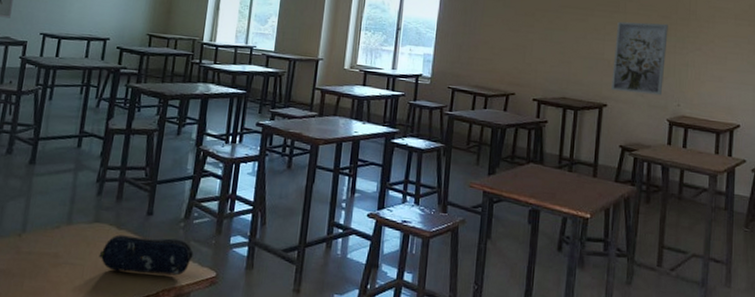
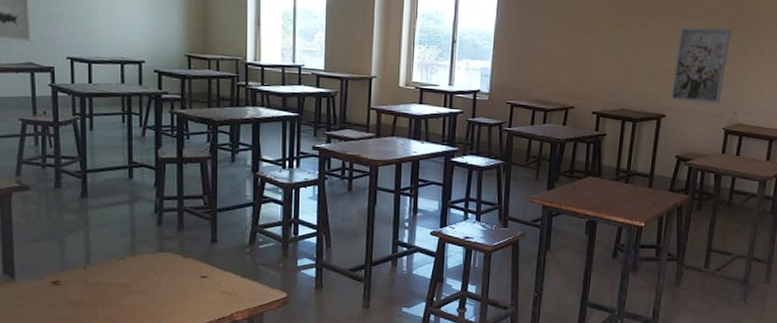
pencil case: present [98,234,194,276] -> none [168,262,263,298]

